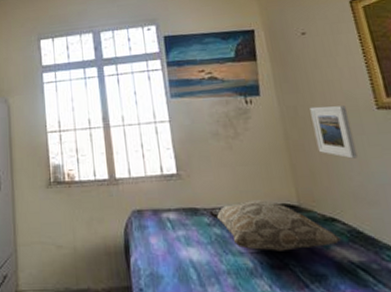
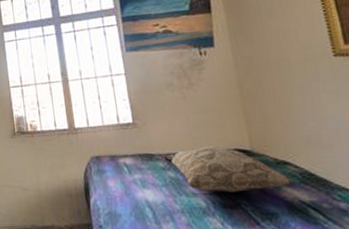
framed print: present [309,105,358,159] -> none [264,54,312,105]

